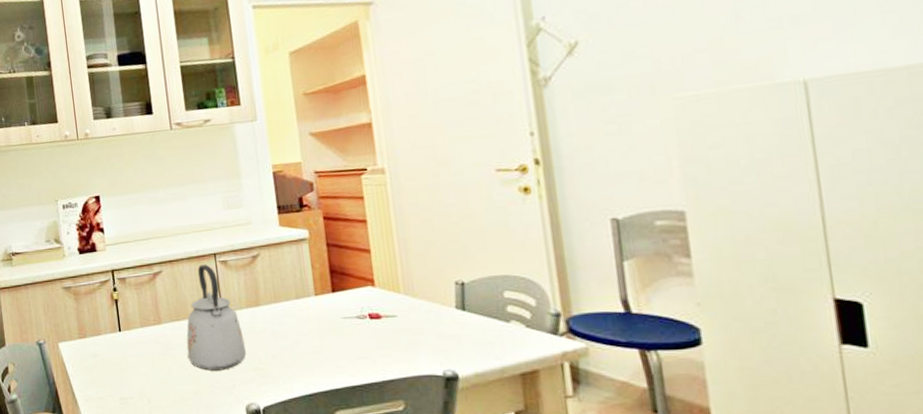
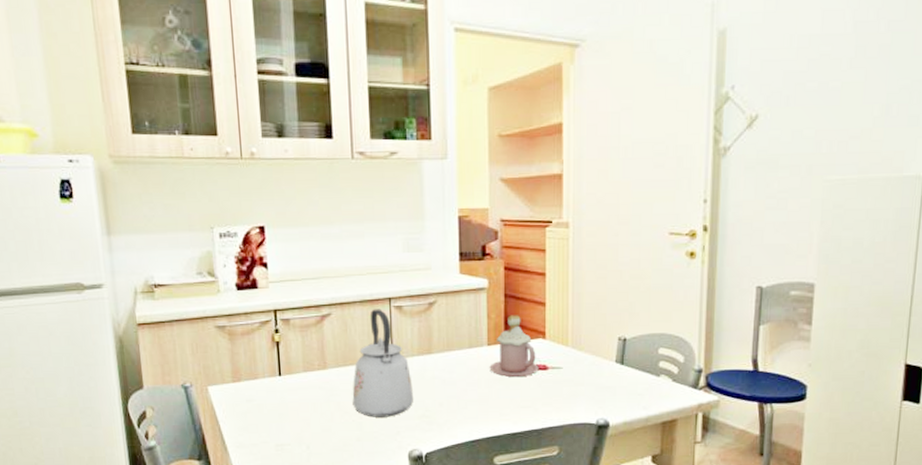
mug: none [319,263,372,327] -> present [489,315,539,377]

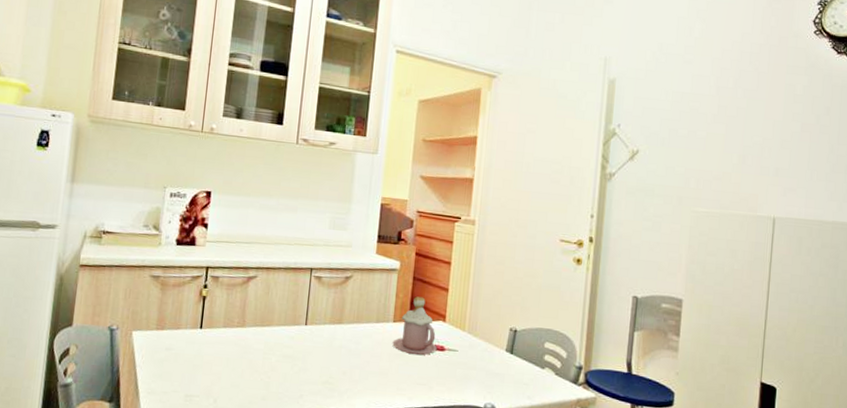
kettle: present [352,309,413,418] -> none [263,276,321,380]

